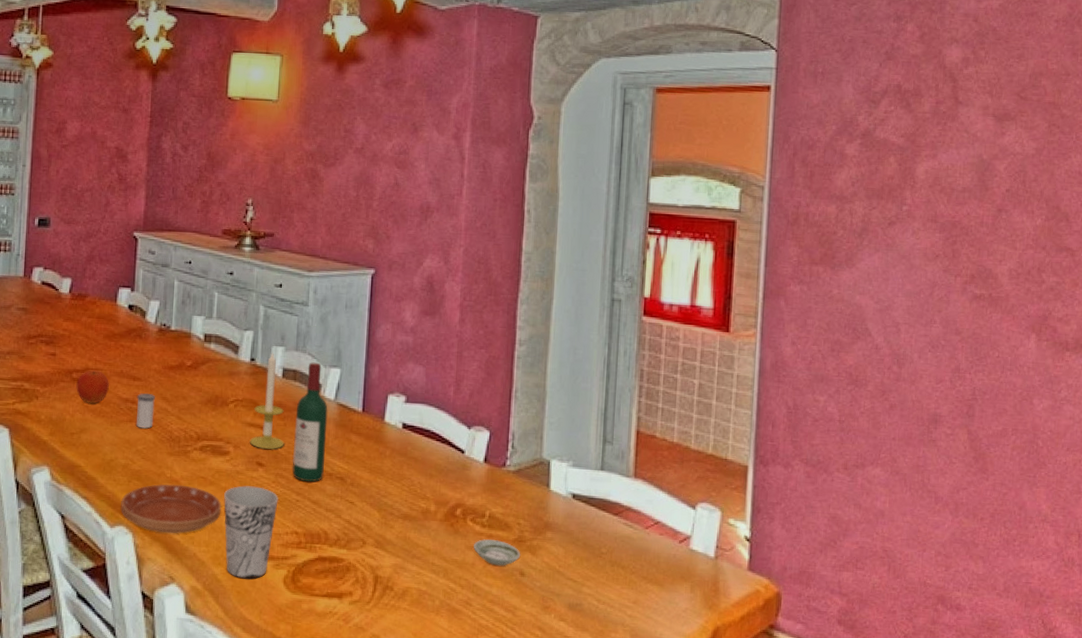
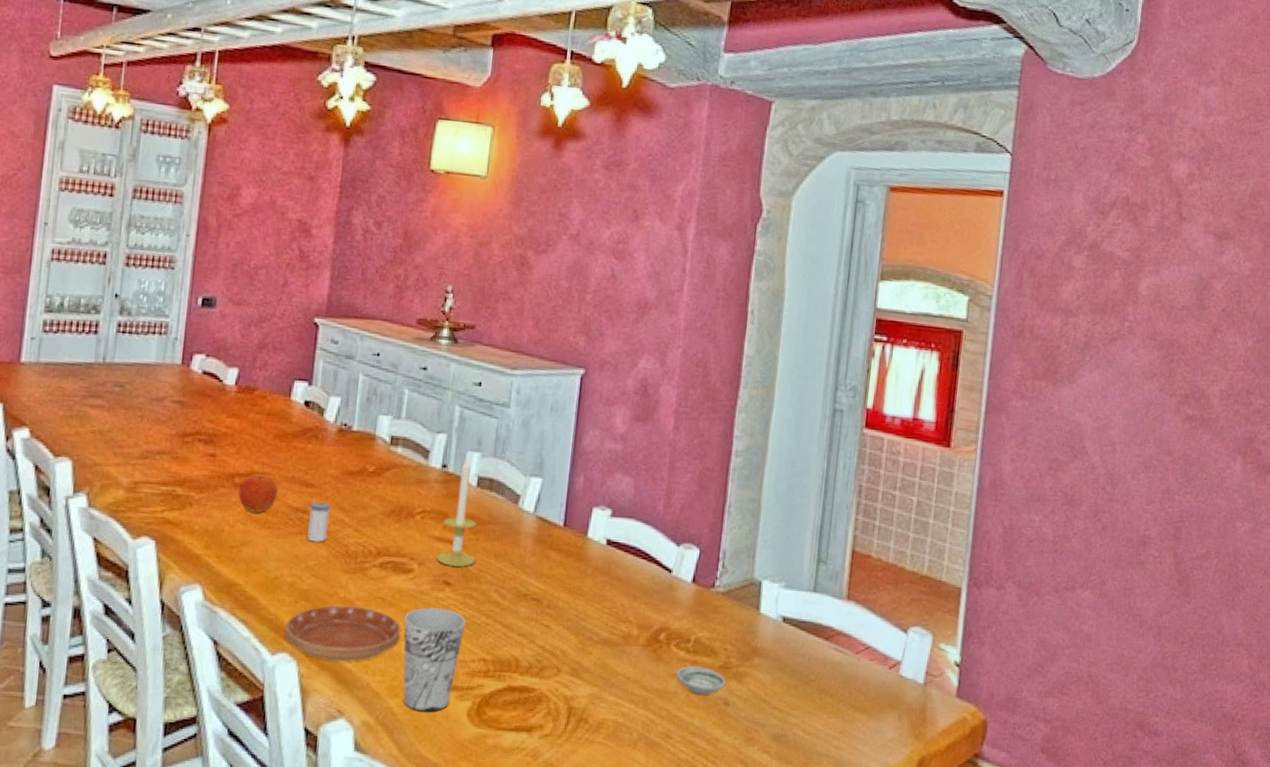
wine bottle: present [292,362,328,482] -> none [482,470,526,603]

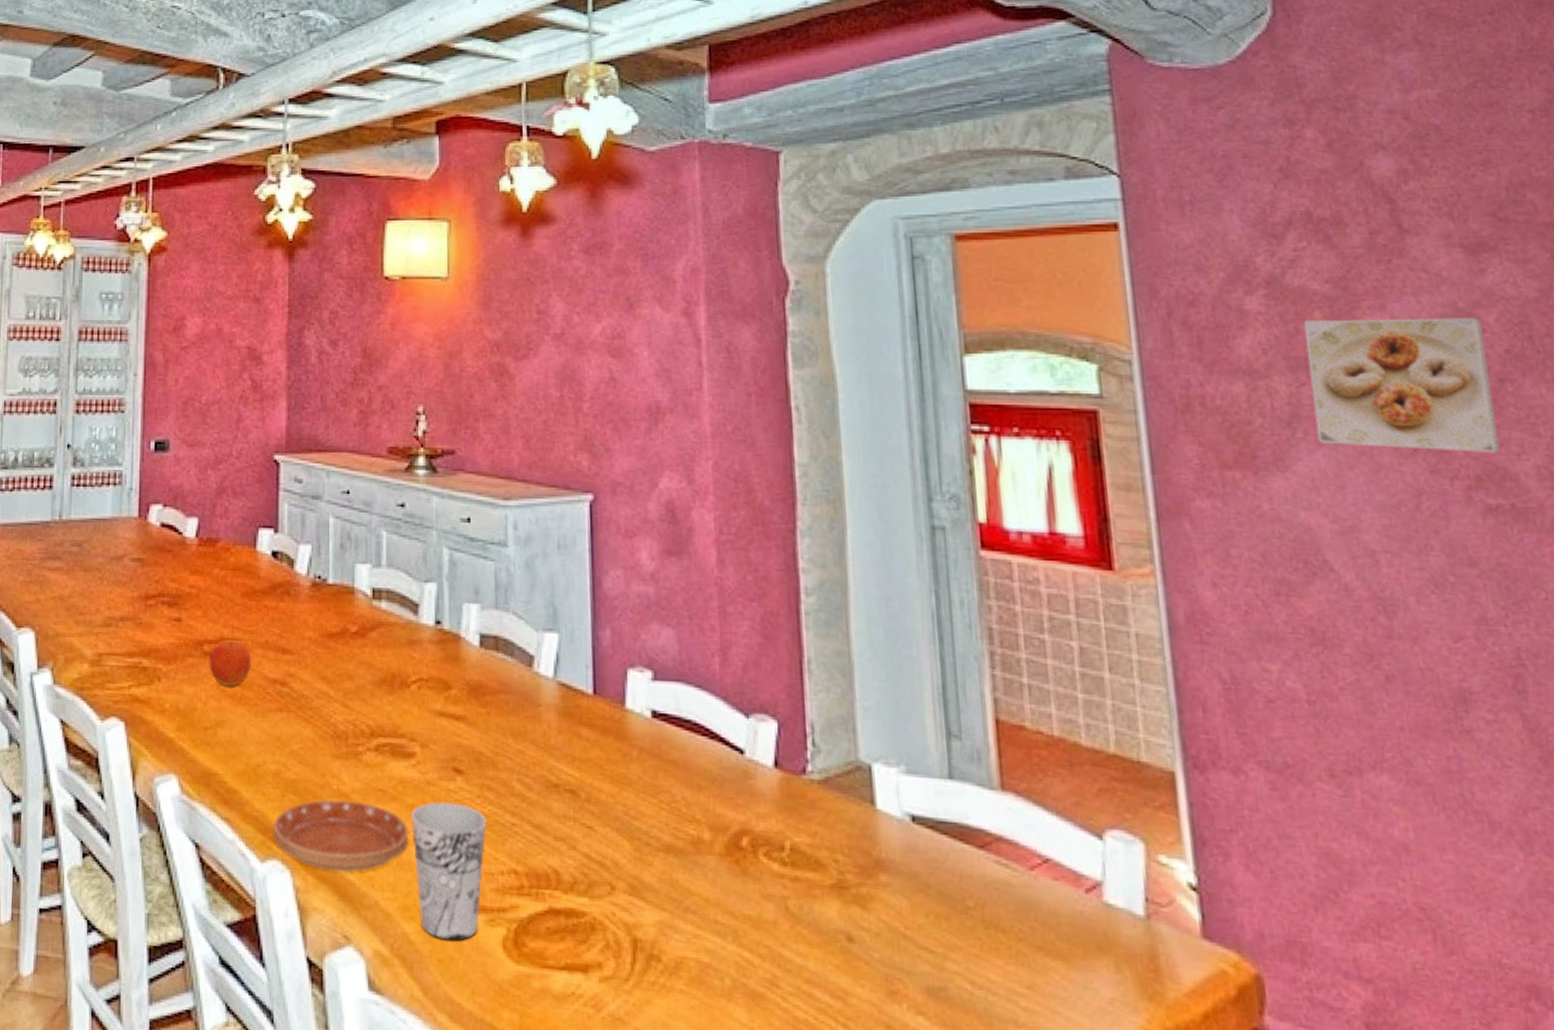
salt shaker: present [307,501,332,542] -> none [288,670,313,721]
candle: present [436,457,477,567] -> none [441,610,489,749]
saucer: present [676,666,726,695] -> none [772,884,845,926]
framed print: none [1097,277,1214,380] -> present [1303,318,1502,453]

